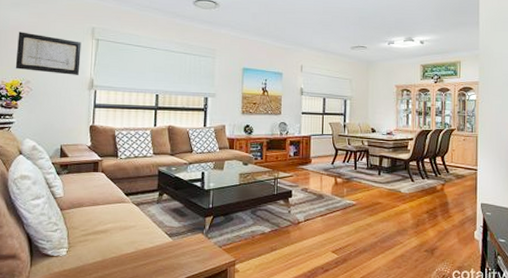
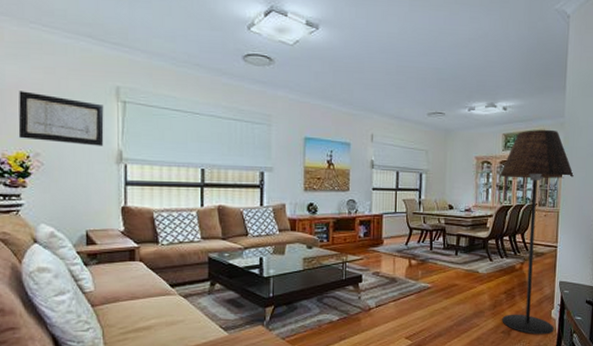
floor lamp: none [419,60,490,256] -> present [500,129,574,335]

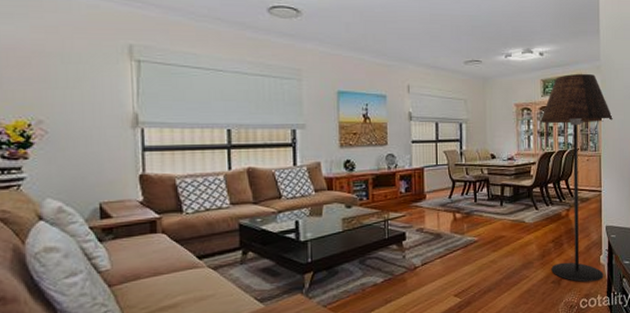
wall art: present [18,91,104,146] -> none [16,53,117,110]

